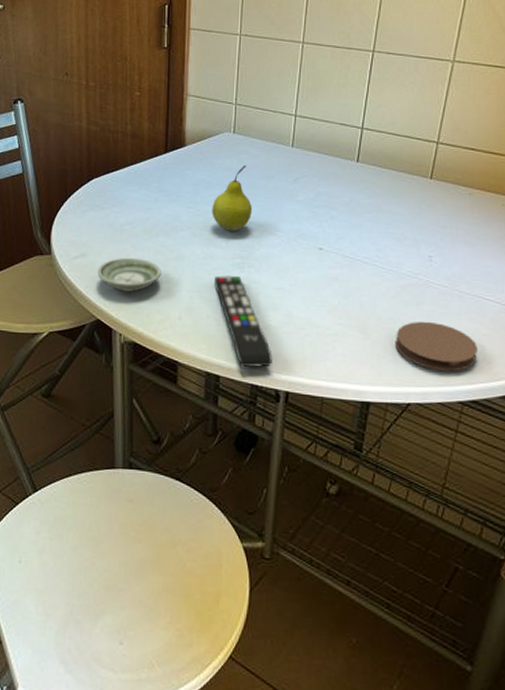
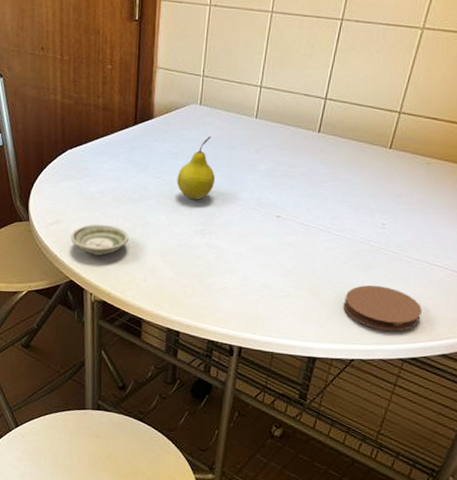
remote control: present [214,275,274,368] -> none [177,241,230,325]

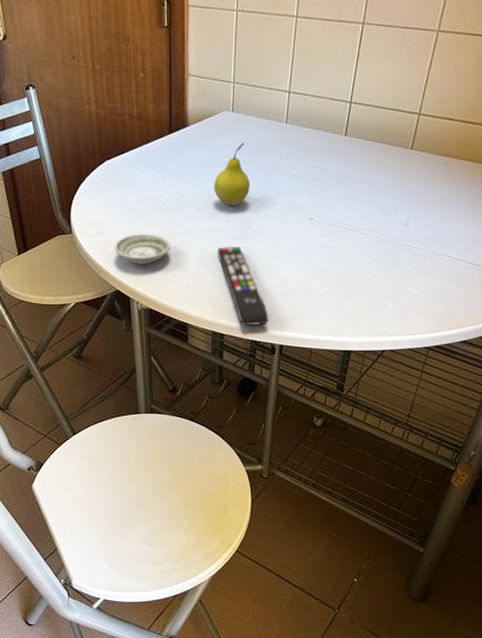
remote control: none [177,241,230,325] -> present [218,247,270,326]
coaster: present [343,285,423,332] -> none [373,280,445,323]

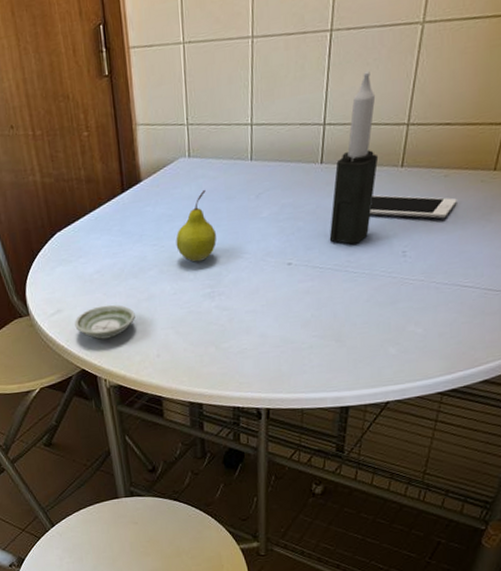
remote control: present [218,247,270,326] -> none [187,306,252,393]
candle: none [346,63,395,210] -> present [329,70,379,245]
cell phone: none [382,169,454,199] -> present [369,194,457,219]

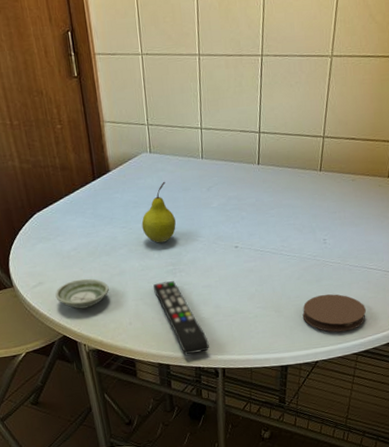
remote control: none [187,306,252,393] -> present [153,281,210,355]
candle: present [329,70,379,245] -> none [267,91,303,233]
cell phone: present [369,194,457,219] -> none [297,192,362,214]
coaster: none [370,319,457,367] -> present [302,294,367,332]

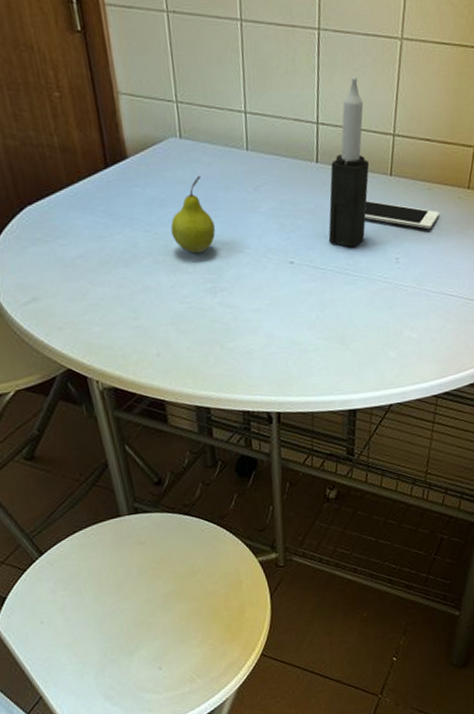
saucer: present [55,278,109,309] -> none [55,295,129,335]
remote control: present [153,281,210,355] -> none [187,302,261,396]
candle: none [267,91,303,233] -> present [328,76,370,248]
cell phone: none [297,192,362,214] -> present [364,200,440,230]
coaster: present [302,294,367,332] -> none [372,324,447,370]

